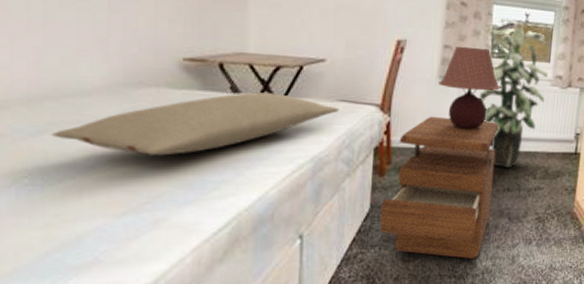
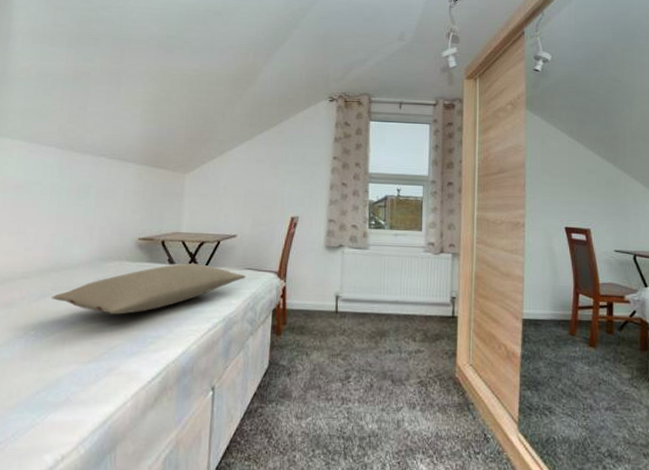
nightstand: present [379,116,499,260] -> none [276,281,379,421]
table lamp: present [437,46,501,130] -> none [324,219,379,294]
indoor plant: present [479,17,548,169] -> none [360,193,420,331]

